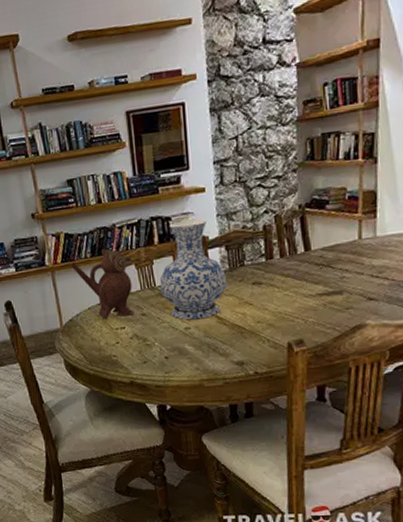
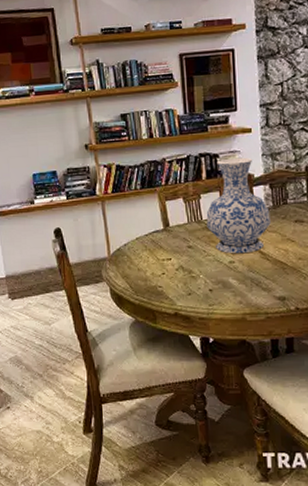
teapot: present [70,248,135,319] -> none [120,181,181,250]

